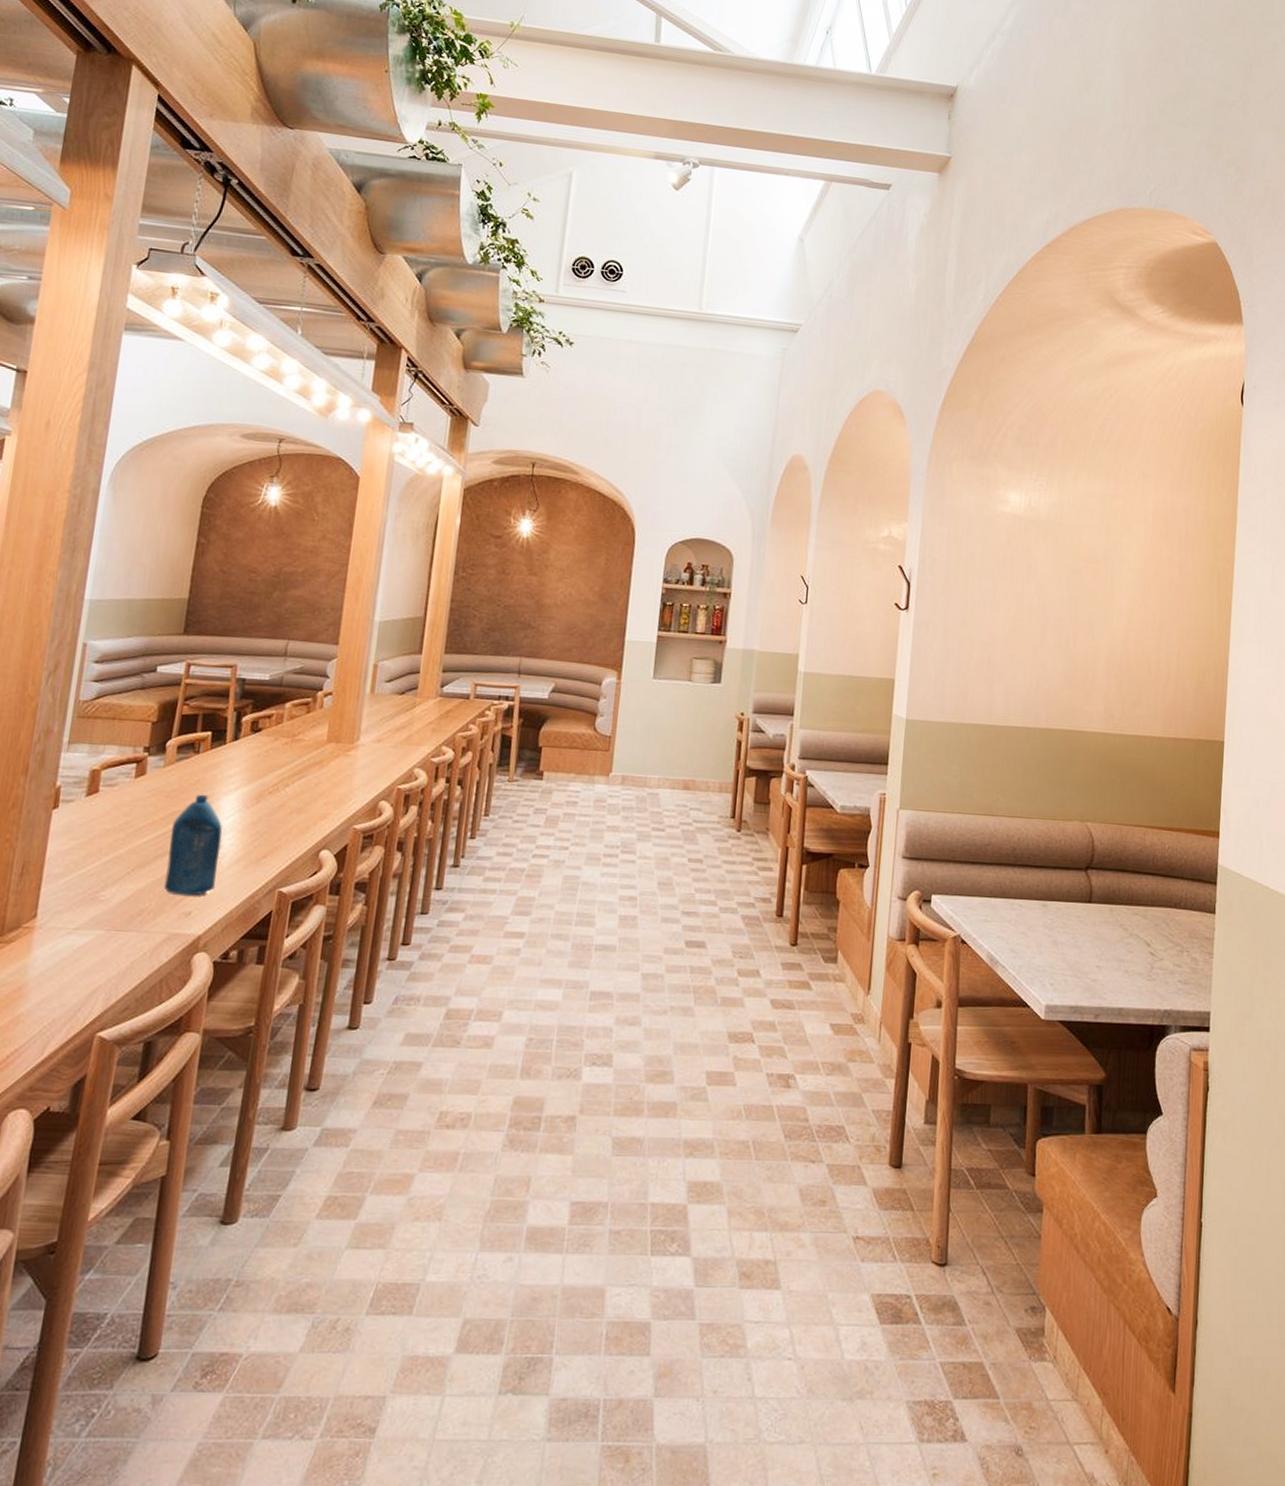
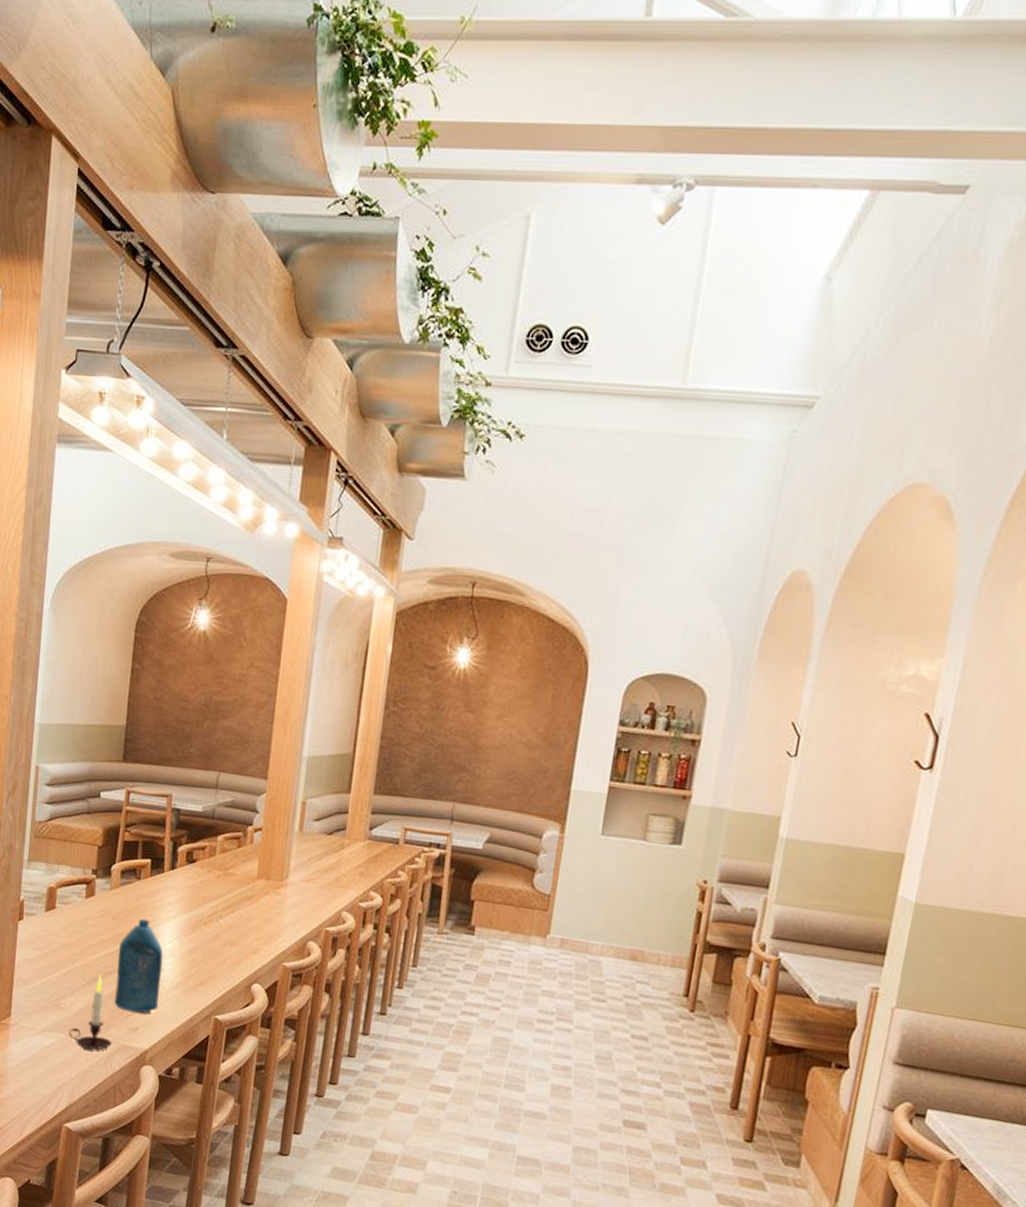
candle: none [107,858,160,943] -> present [68,974,112,1050]

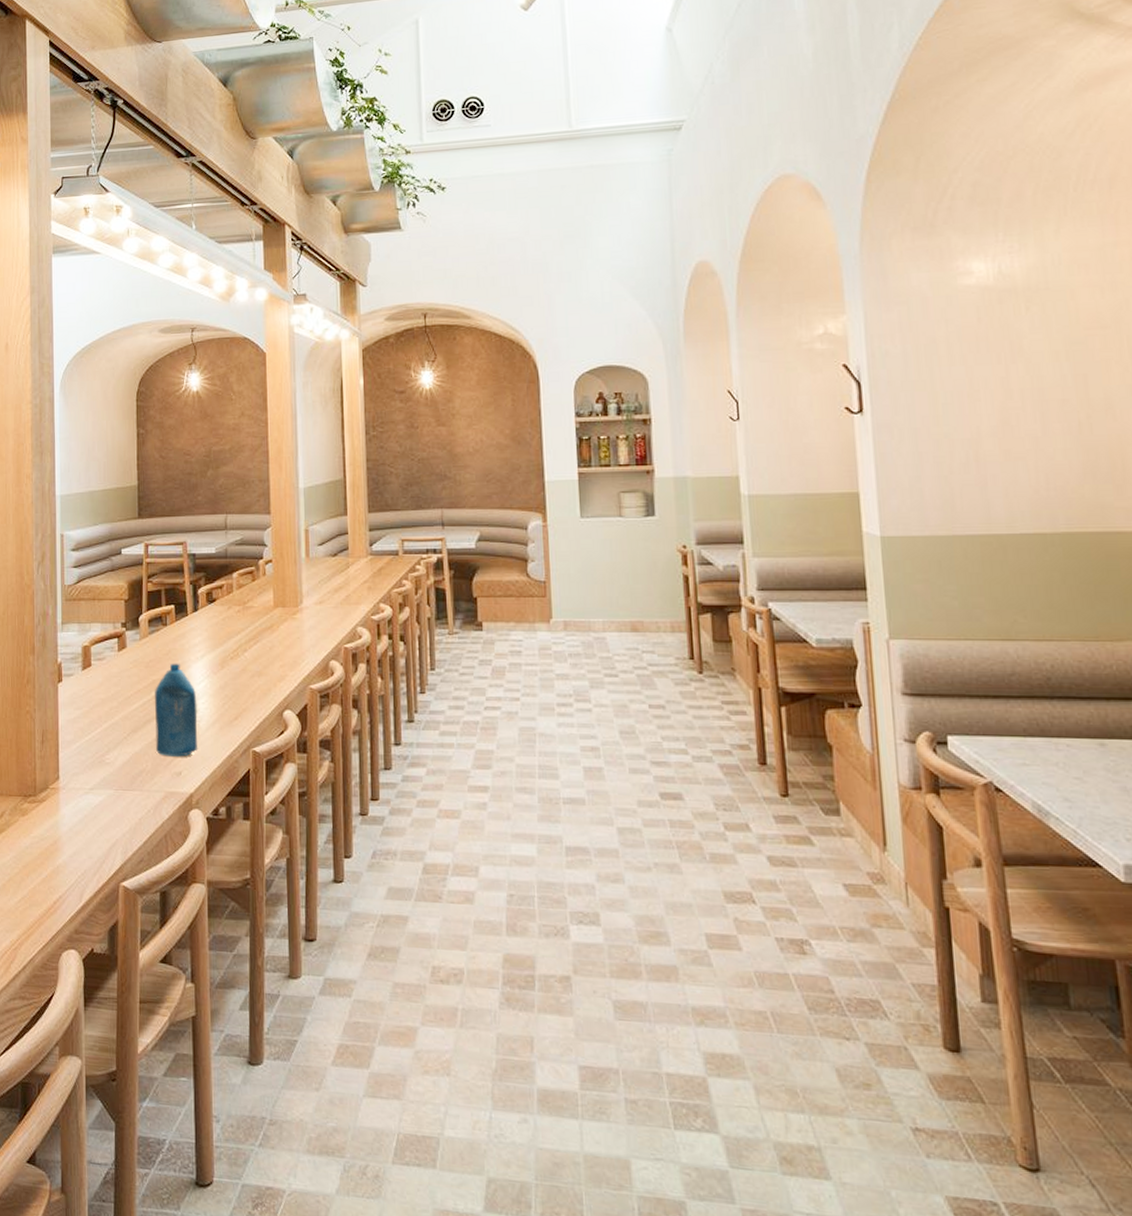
candle: present [68,974,112,1050] -> none [115,723,158,801]

